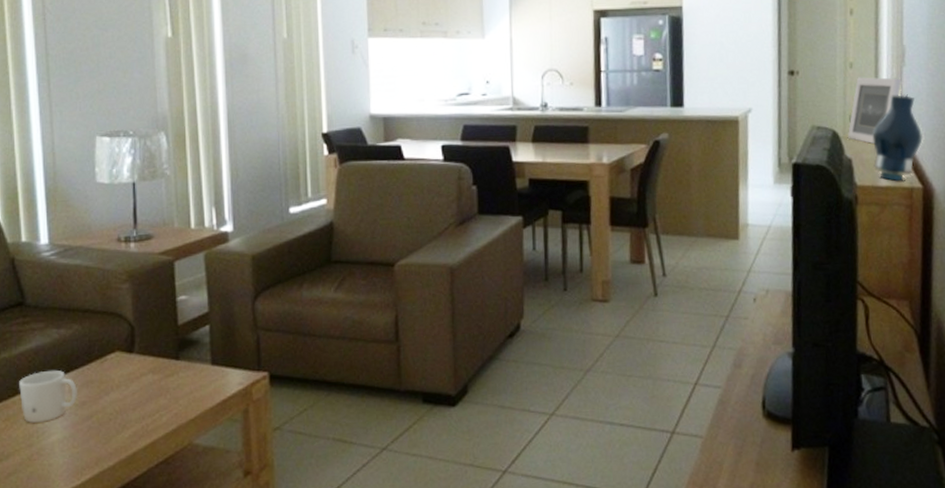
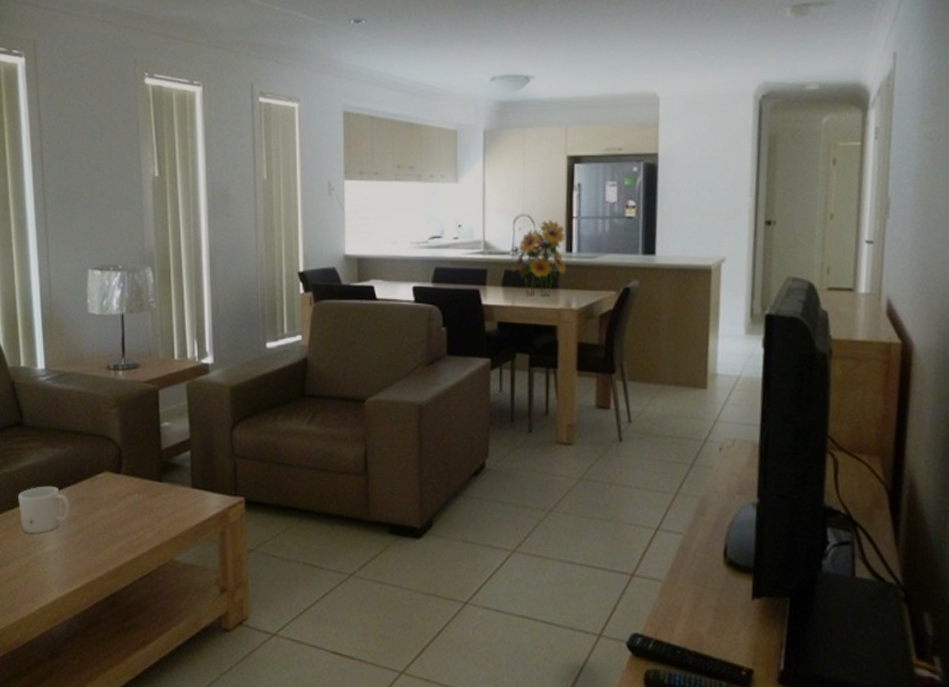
flower bouquet: none [542,74,597,152] -> present [512,220,567,297]
picture frame: present [847,77,902,145] -> none [824,228,885,298]
vase: present [872,95,924,181] -> none [850,247,905,335]

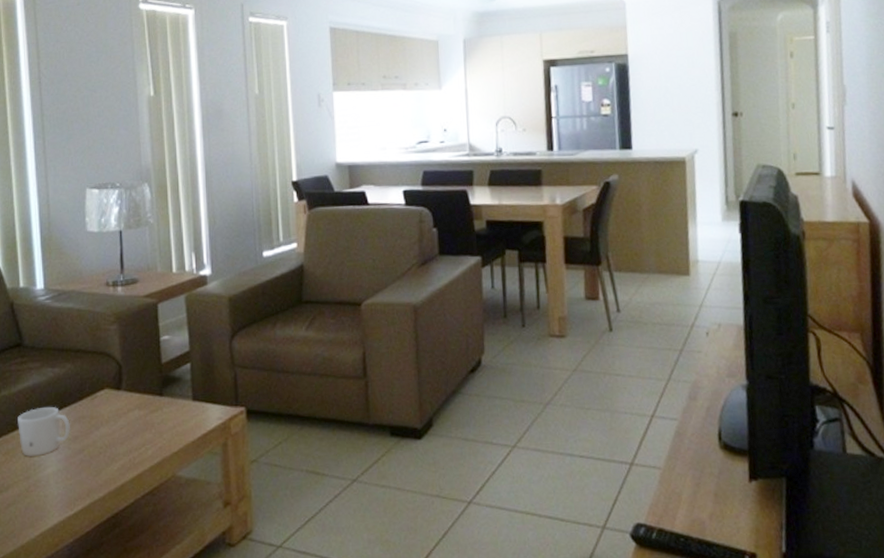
flower bouquet: present [512,220,567,297] -> none [497,120,550,195]

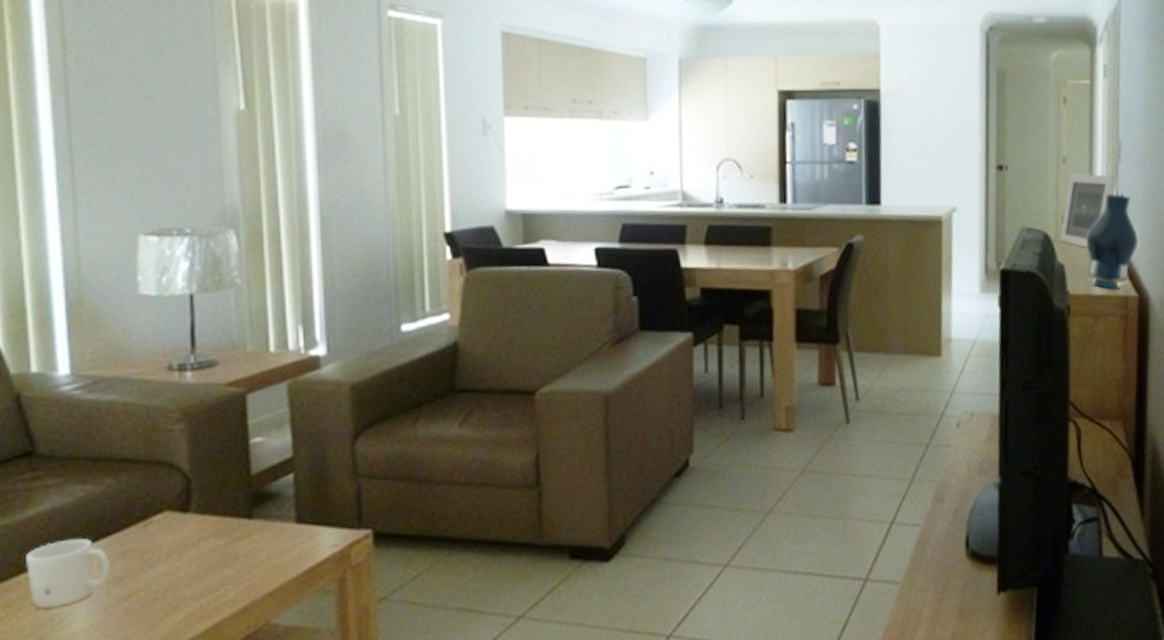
picture frame: none [792,116,844,181] -> present [1059,173,1117,249]
vase: none [817,133,868,216] -> present [1086,194,1140,289]

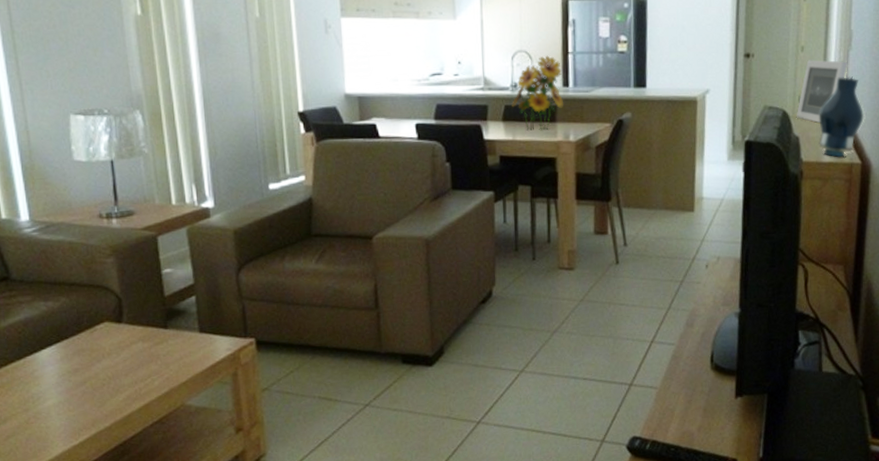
mug: present [26,538,110,609] -> none [10,340,70,390]
flower bouquet: none [716,165,781,257] -> present [512,55,564,131]

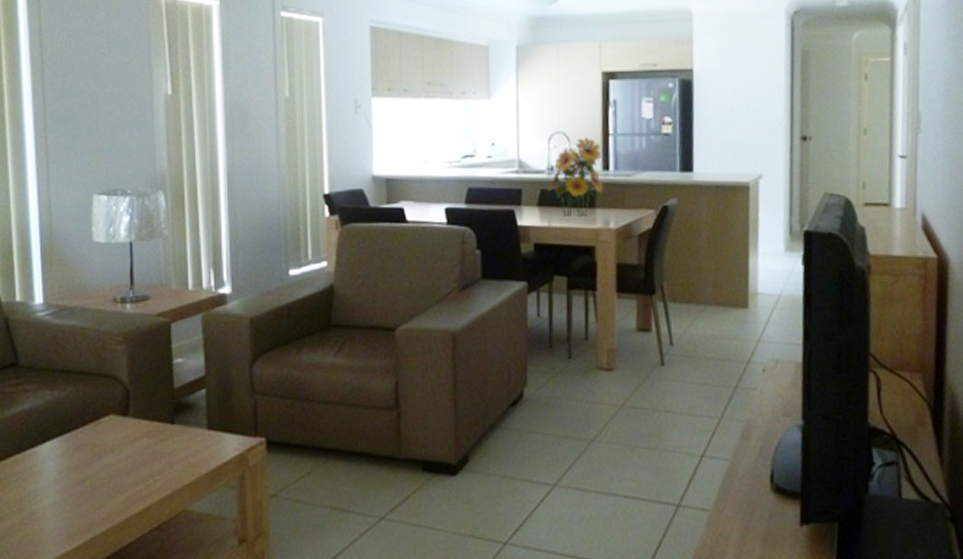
picture frame: present [796,60,848,124] -> none [860,143,917,213]
vase: present [819,77,865,157] -> none [886,162,939,250]

